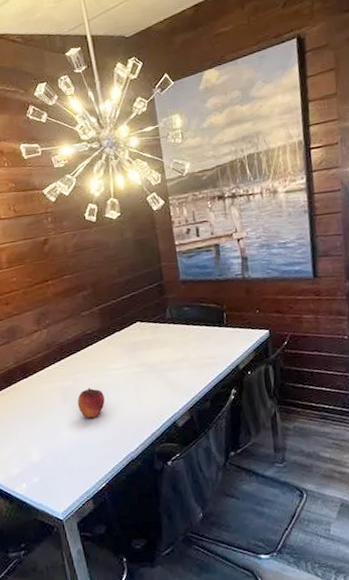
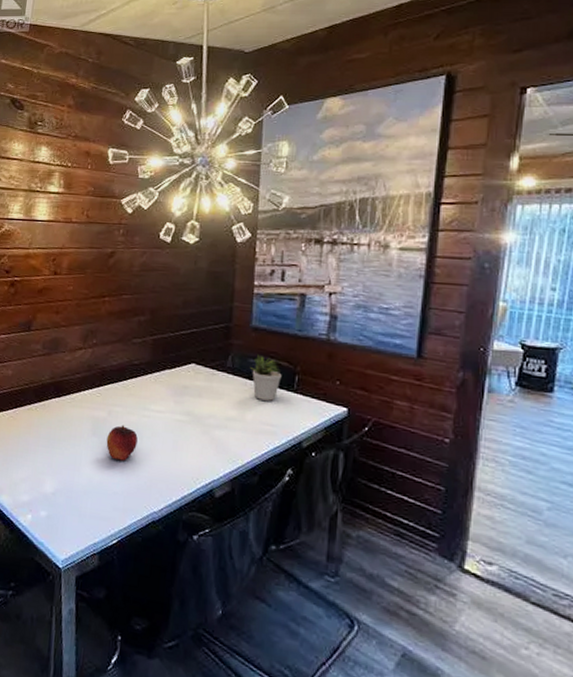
potted plant: none [186,302,213,340] -> present [251,354,282,401]

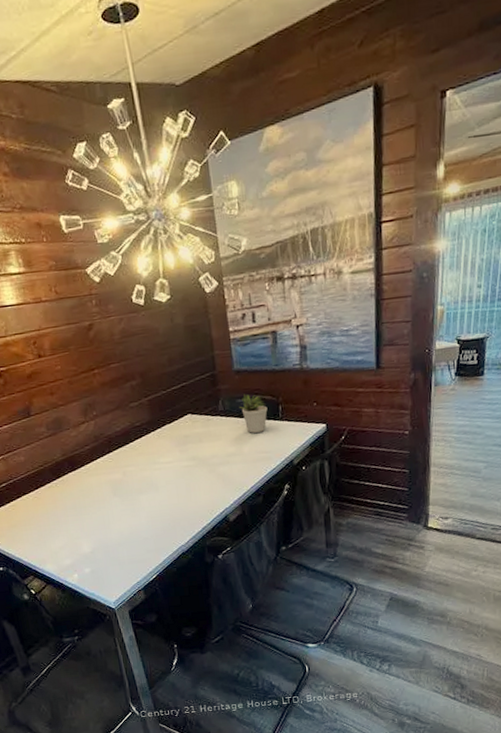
fruit: present [106,425,138,461] -> none [127,481,155,512]

